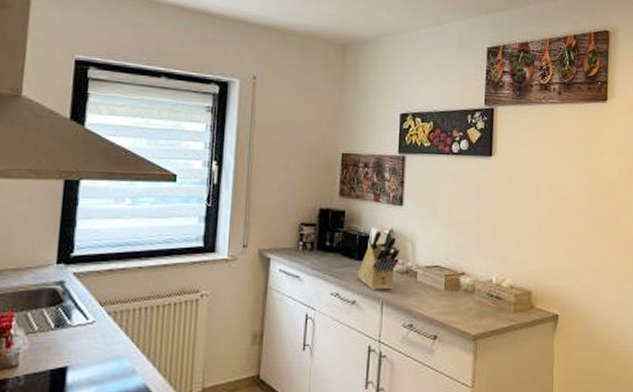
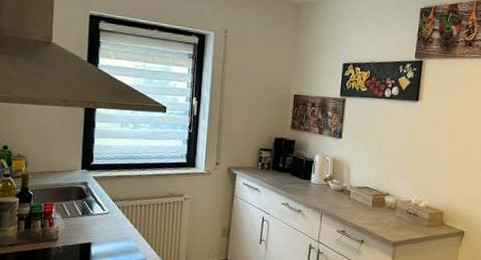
knife block: present [357,228,400,290] -> none [303,155,338,203]

